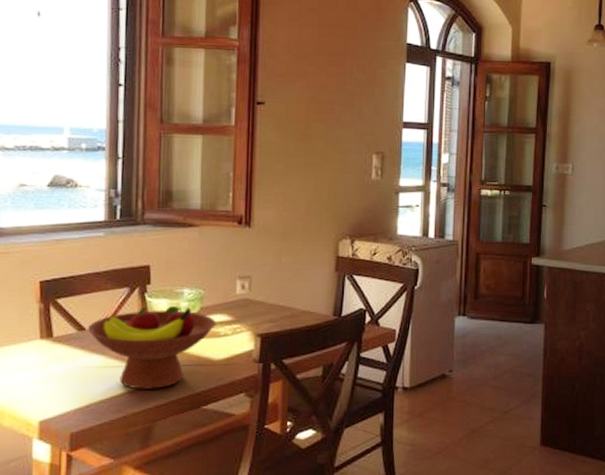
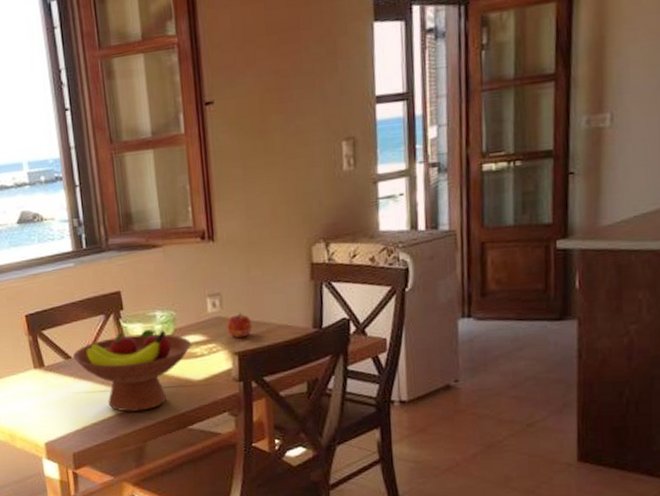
apple: none [253,296,278,321] -> present [226,312,253,339]

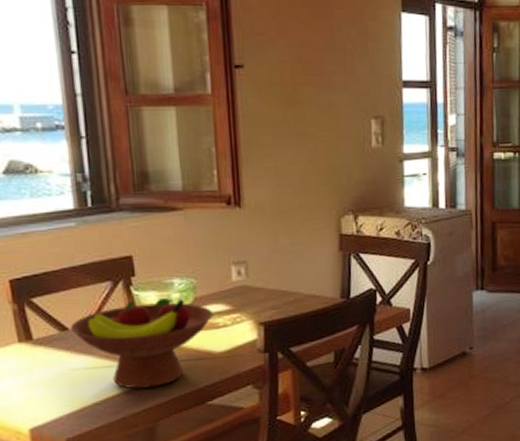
apple: present [226,312,253,339] -> none [252,281,280,308]

